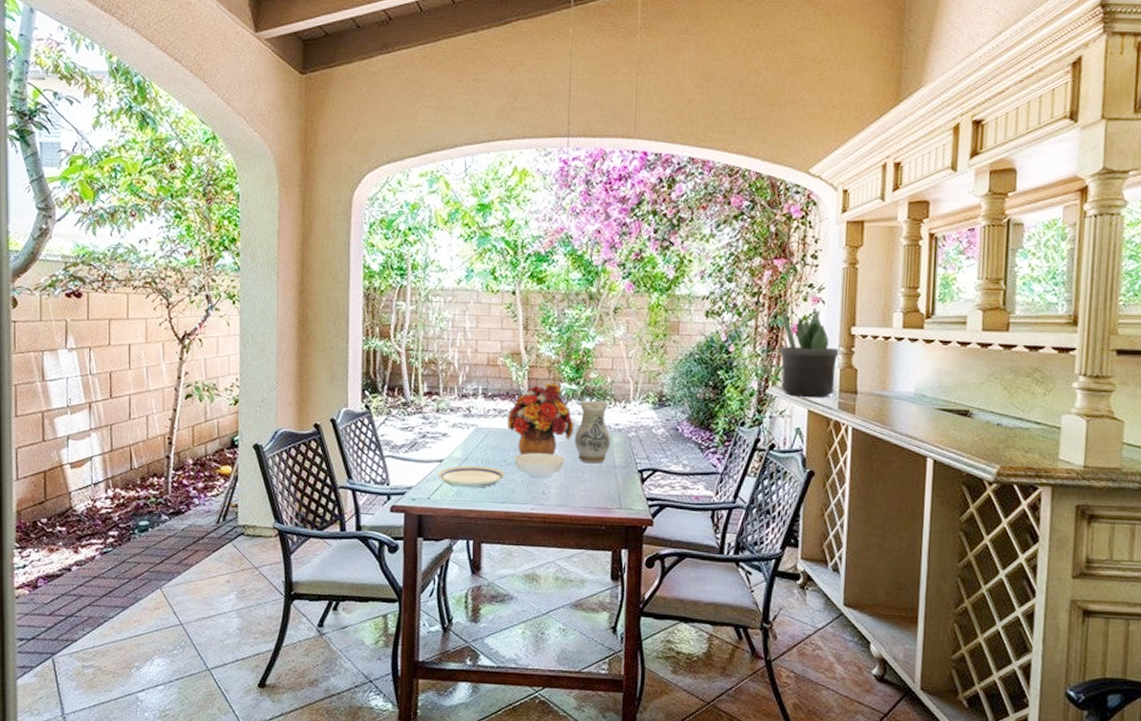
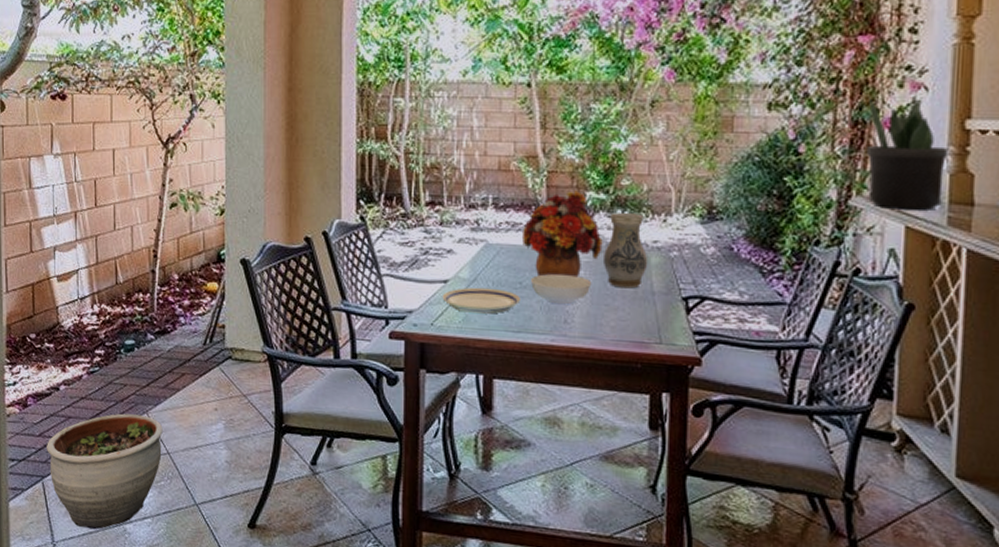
planter pot: none [57,589,176,700] -> present [47,413,163,530]

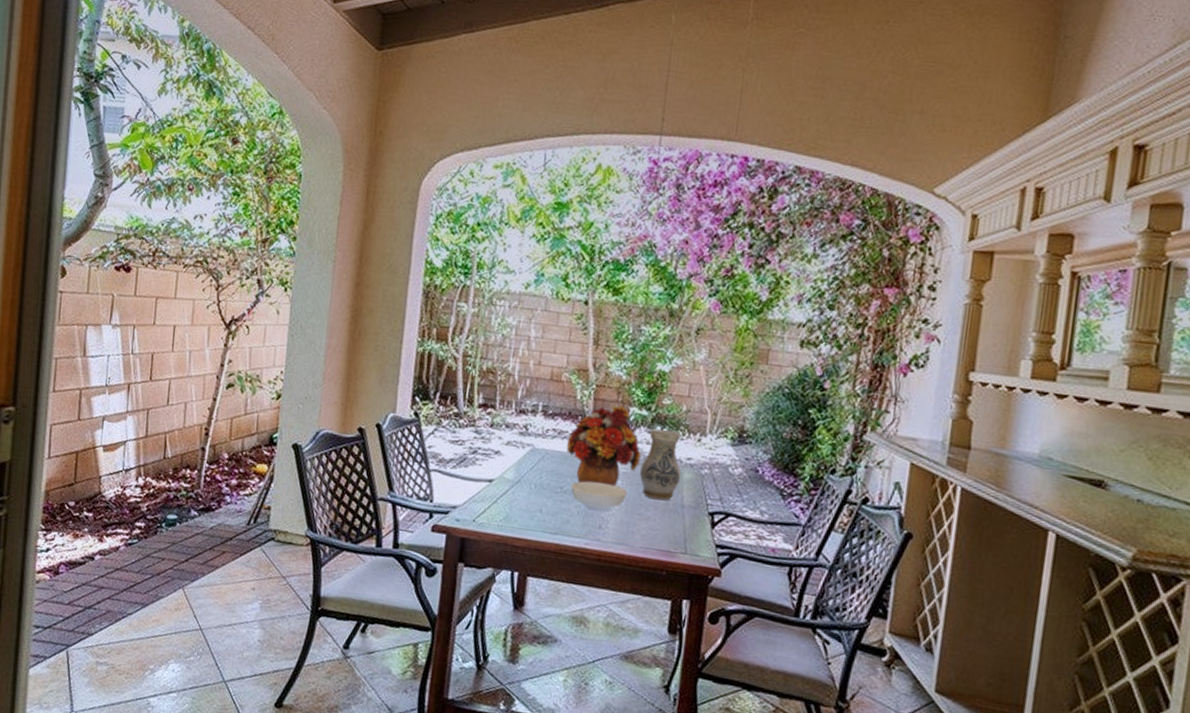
planter pot: present [47,413,163,530] -> none [75,587,198,702]
plate: present [442,287,520,314] -> none [486,488,560,515]
planter: present [867,95,949,210] -> none [881,341,953,450]

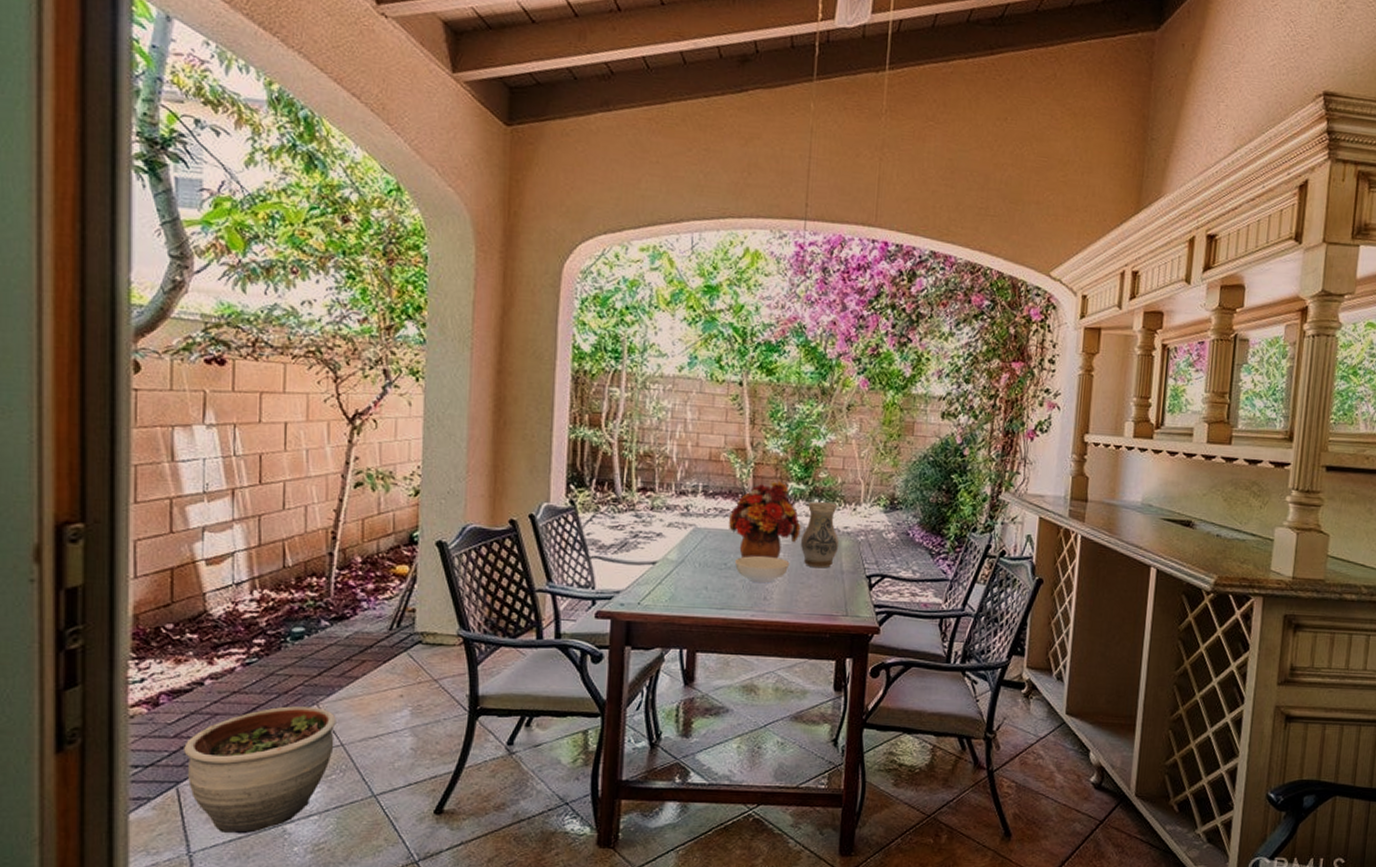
planter pot: none [75,587,198,702] -> present [184,706,336,834]

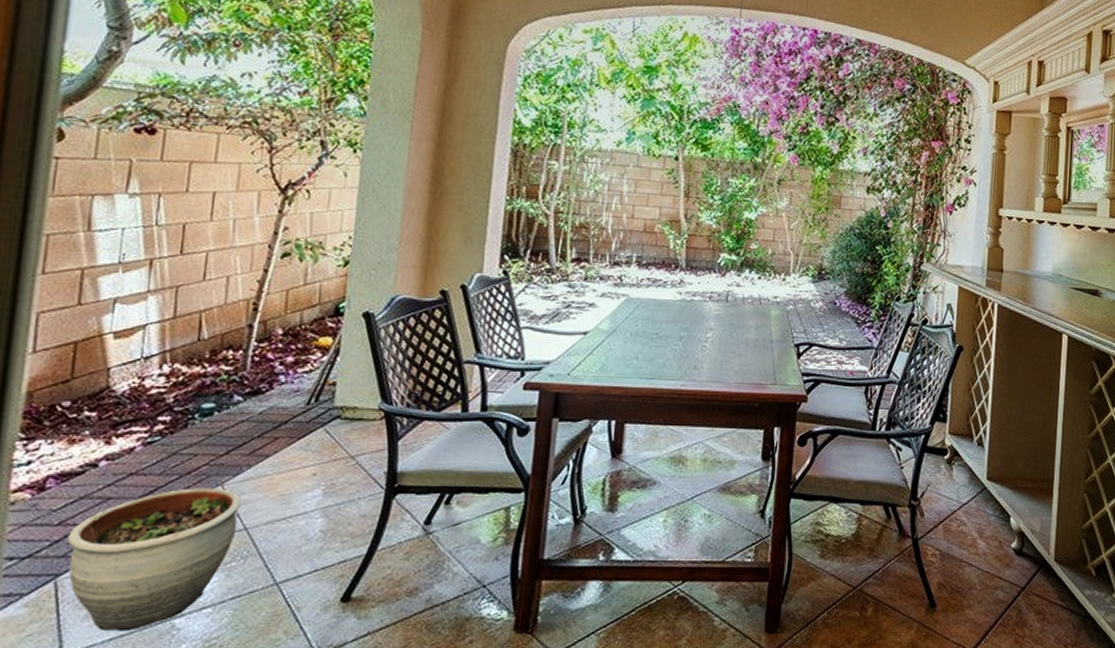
flower arrangement: present [728,481,801,559] -> none [660,252,732,328]
bowl: present [735,555,790,584] -> none [666,325,721,353]
ceramic pitcher: present [800,501,839,569] -> none [730,271,768,338]

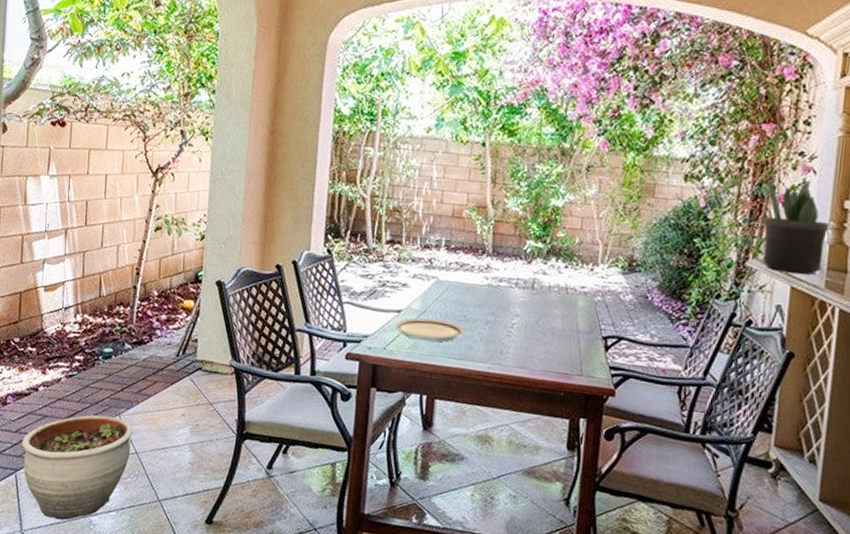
plate: none [581,338,656,363] -> present [395,318,463,342]
planter: none [934,186,988,275] -> present [763,174,830,274]

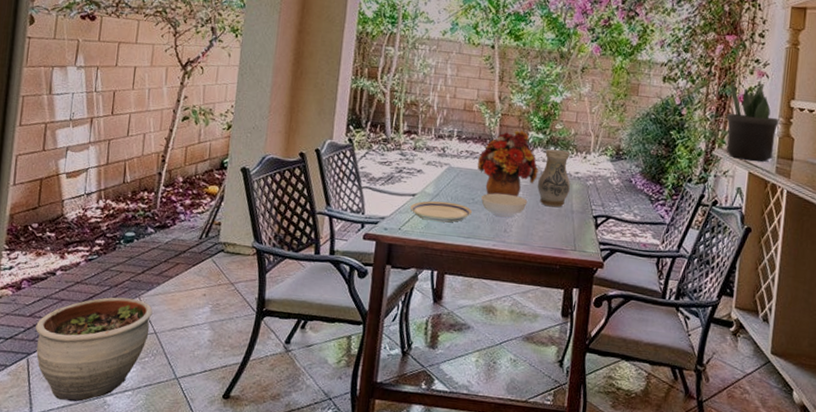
flower arrangement: none [468,239,538,314] -> present [477,130,539,197]
bowl: none [474,310,526,338] -> present [481,193,528,218]
ceramic pitcher: none [536,260,575,327] -> present [537,149,570,208]

